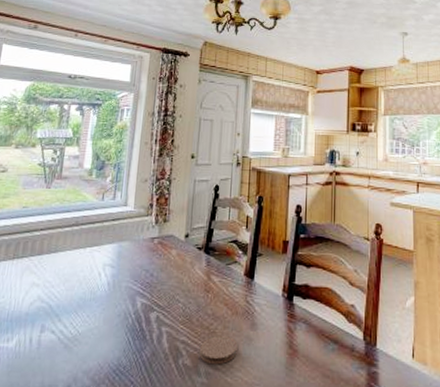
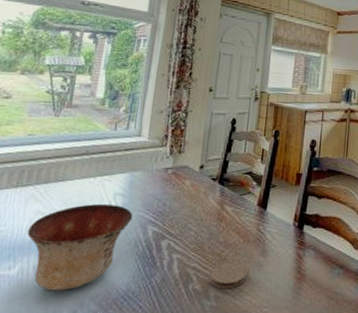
bowl: none [23,274,122,365] -> present [27,203,133,291]

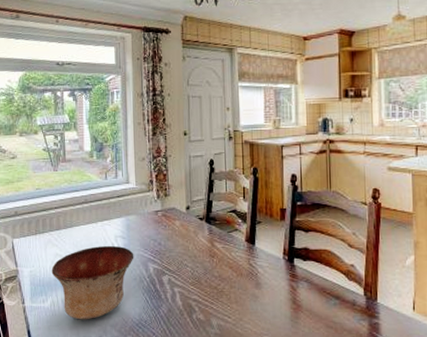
coaster: present [209,262,248,289] -> none [210,295,245,319]

